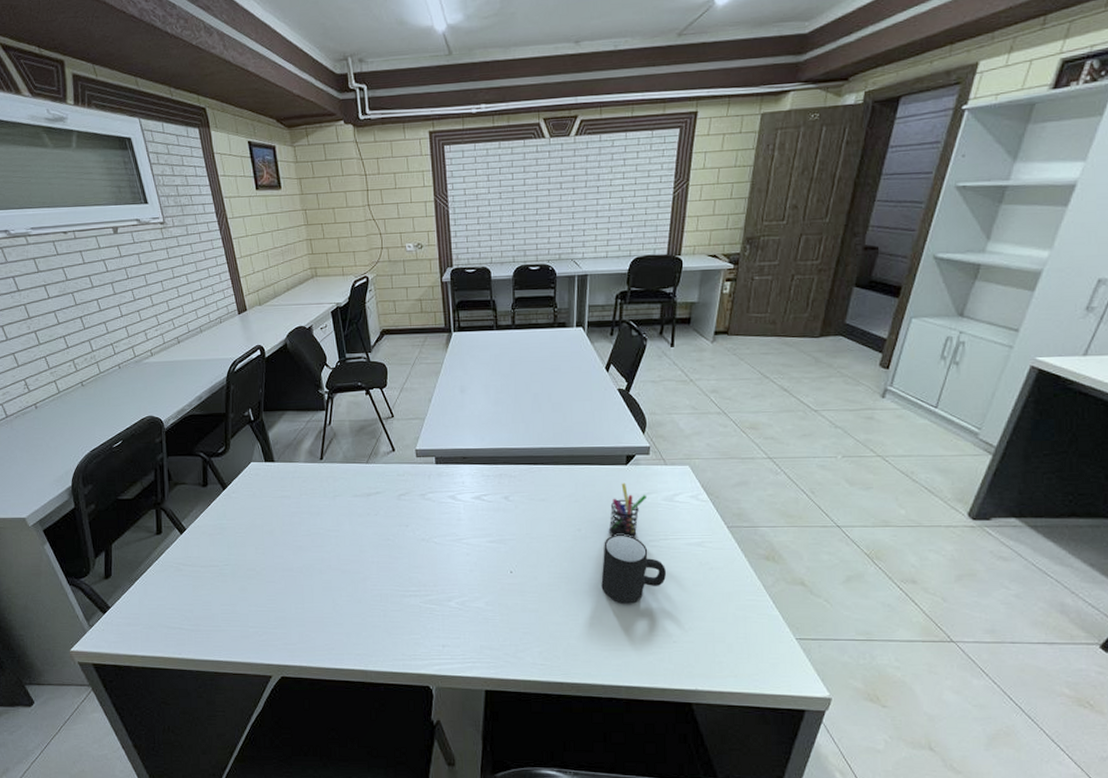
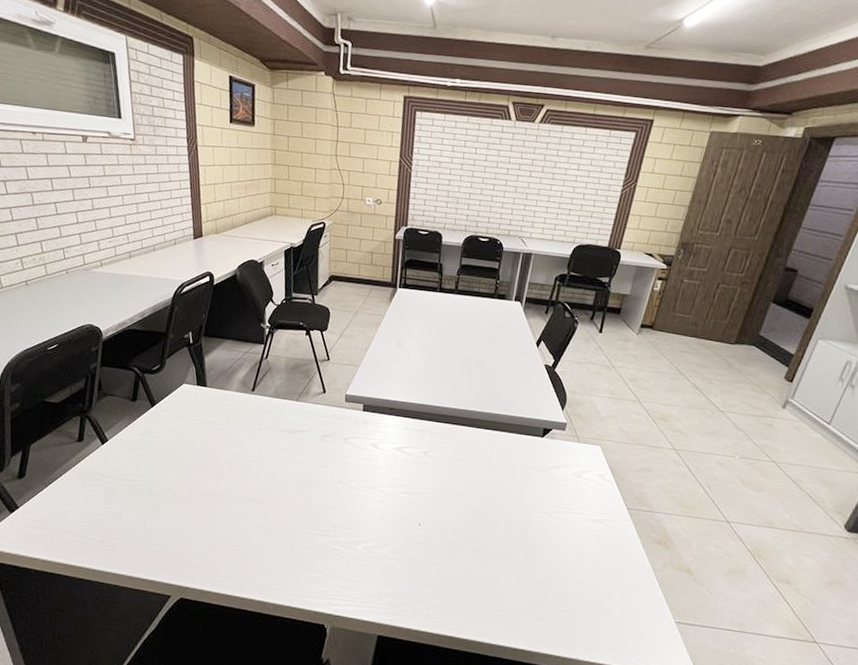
mug: present [601,534,666,604] -> none [502,502,565,570]
pen holder: present [608,483,648,538] -> none [517,453,558,508]

